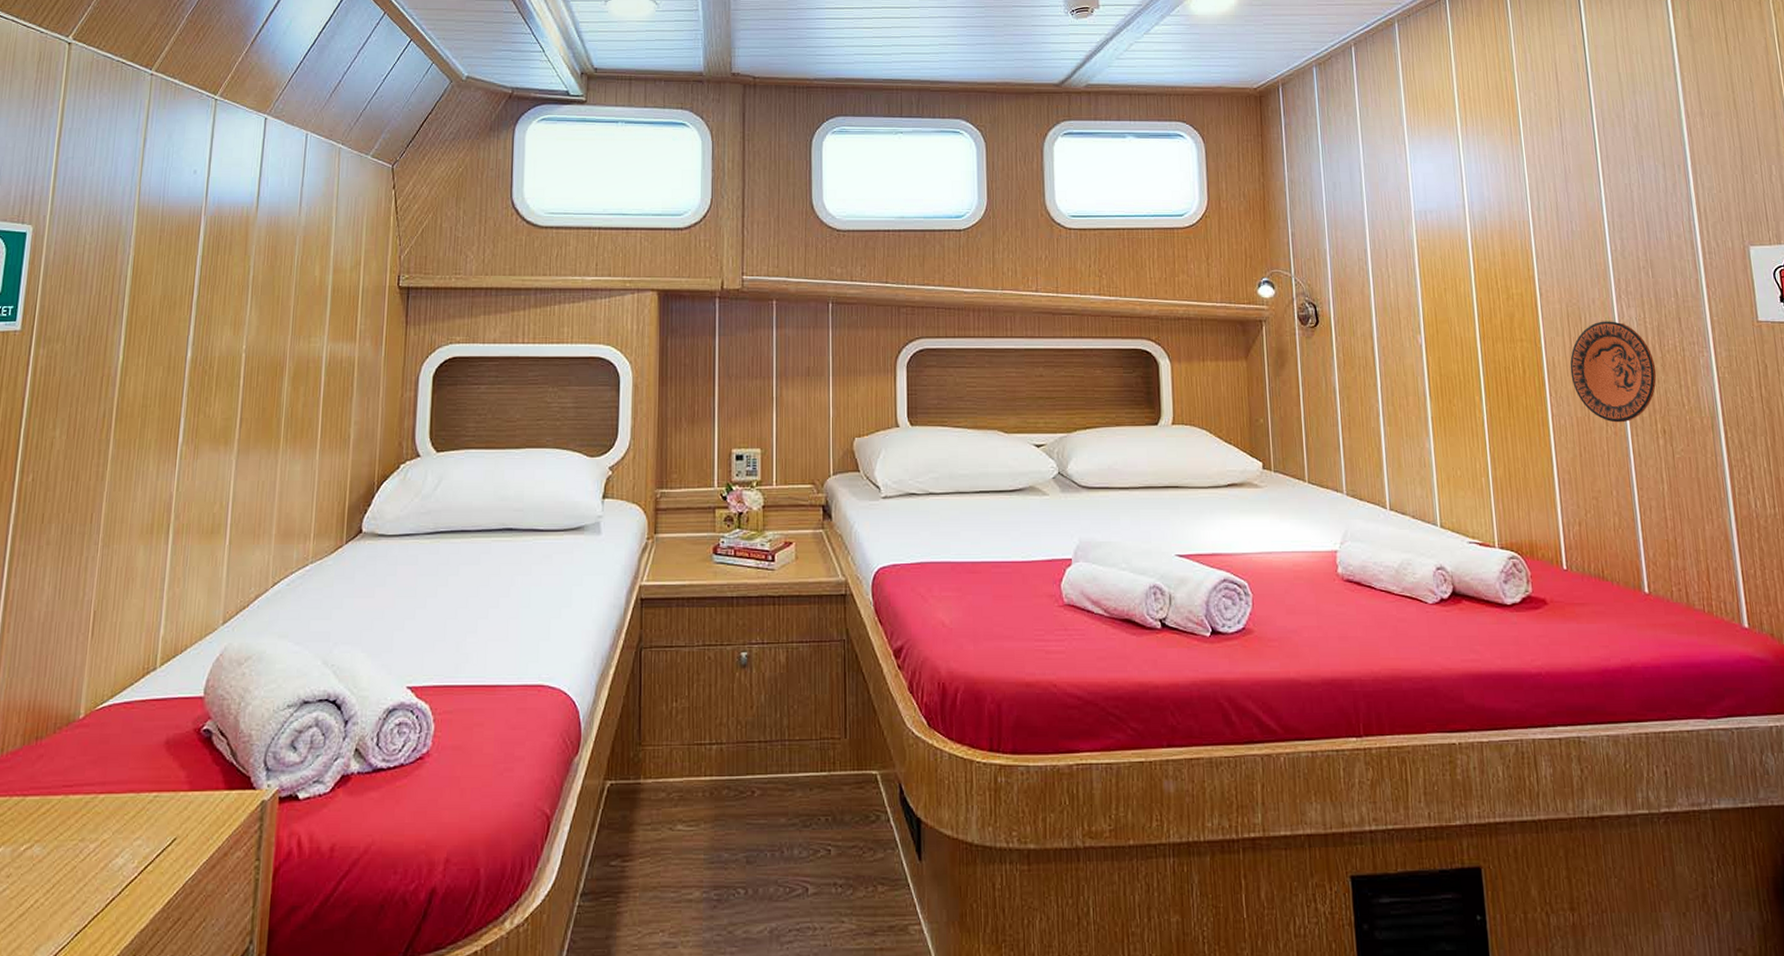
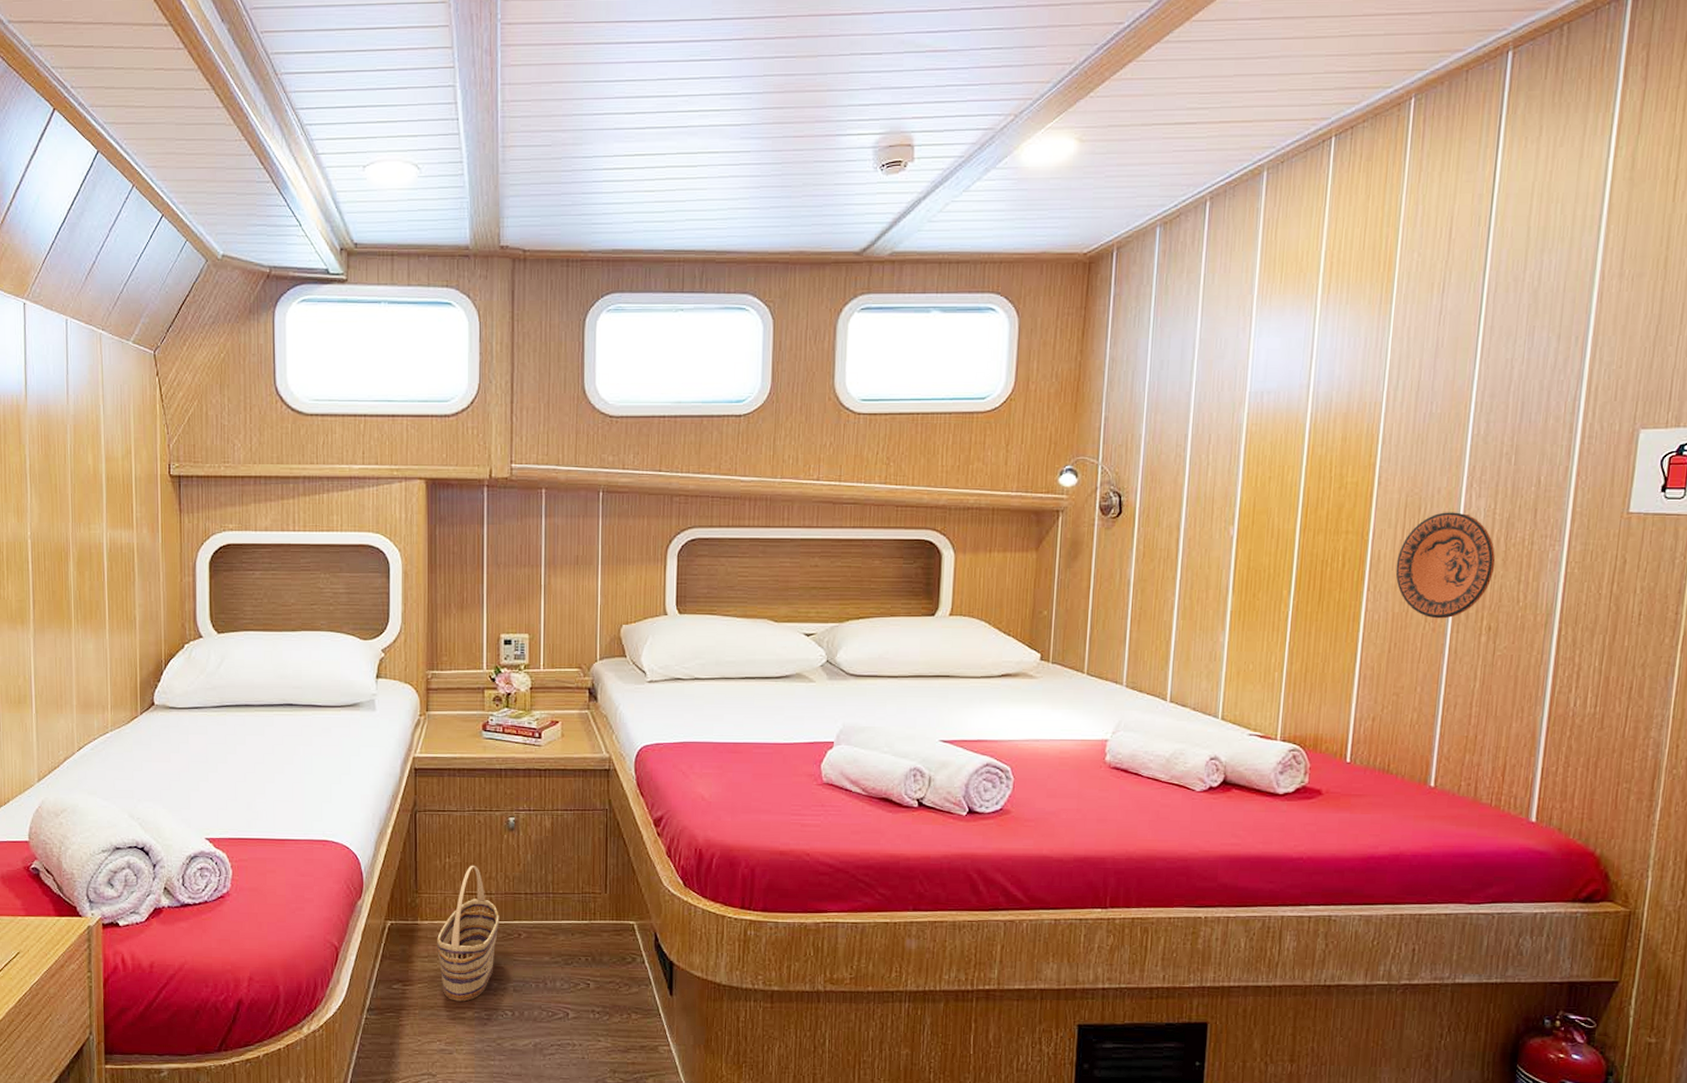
basket: none [661,709,731,879] -> present [437,865,499,1002]

